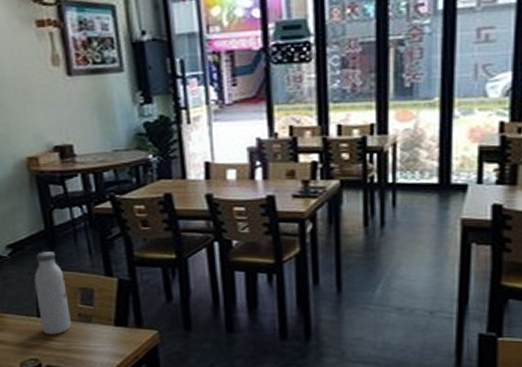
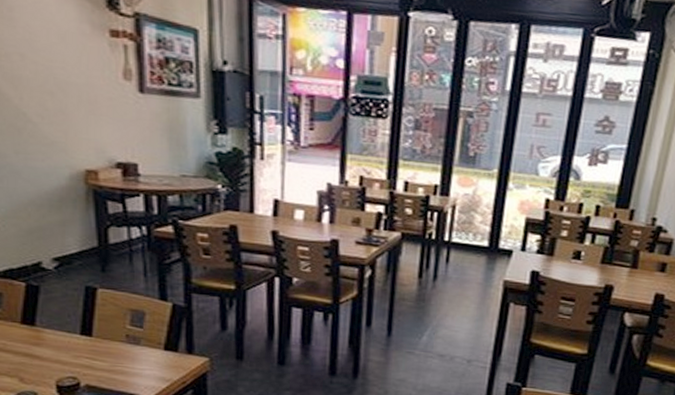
water bottle: present [34,251,71,335] -> none [81,268,117,354]

